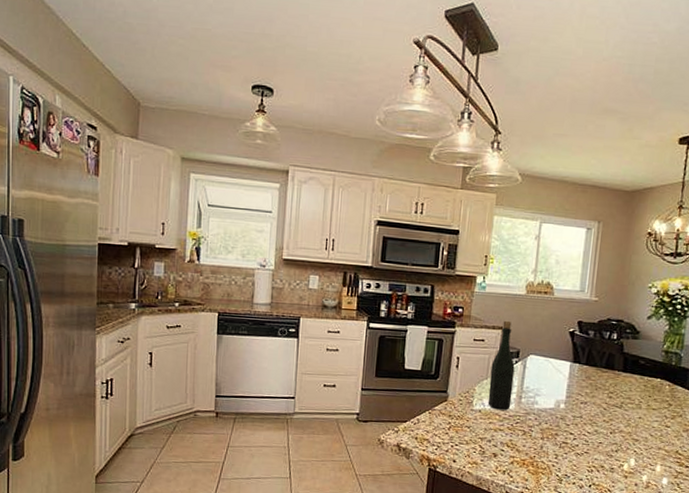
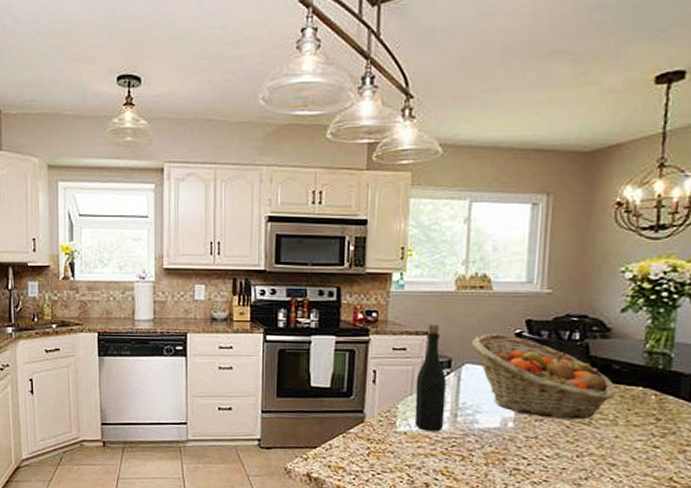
fruit basket: none [536,331,641,404] -> present [472,334,616,420]

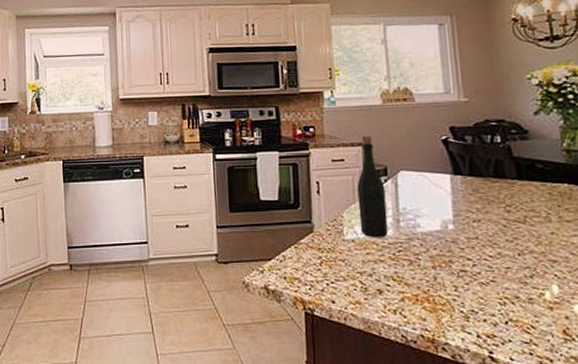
fruit basket: present [472,334,616,420] -> none [404,141,544,219]

